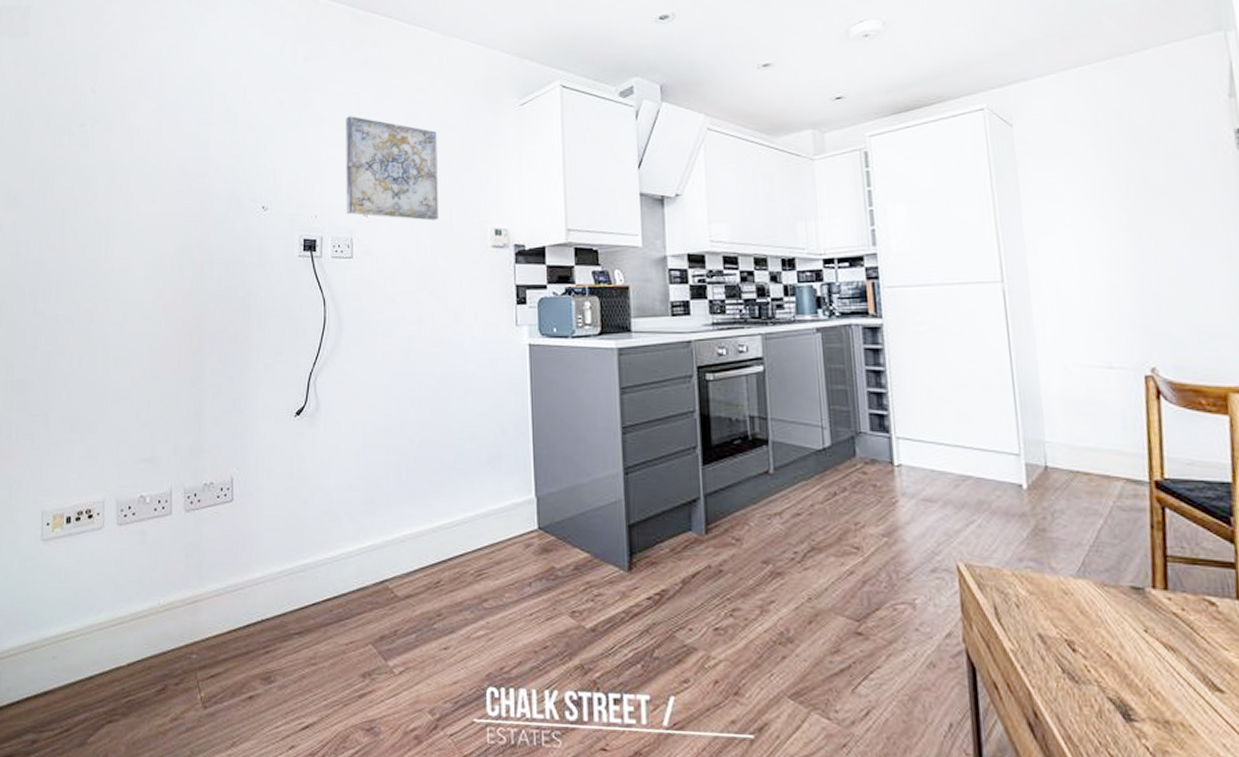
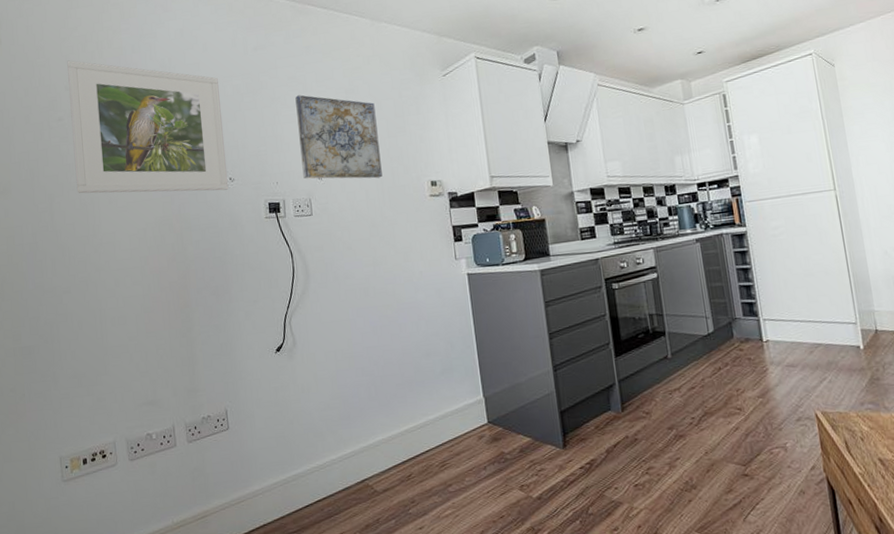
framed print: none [92,59,261,220] -> present [67,60,229,194]

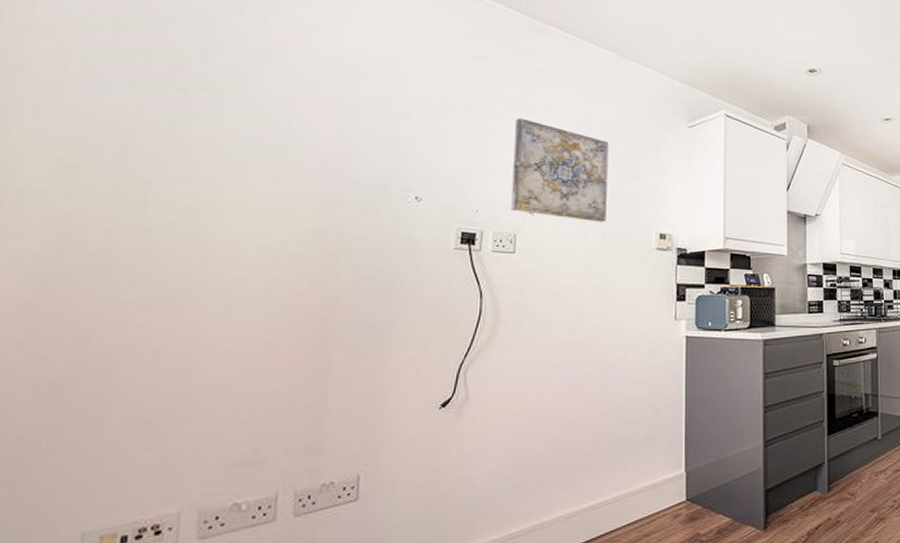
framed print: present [67,60,229,194] -> none [190,22,421,210]

